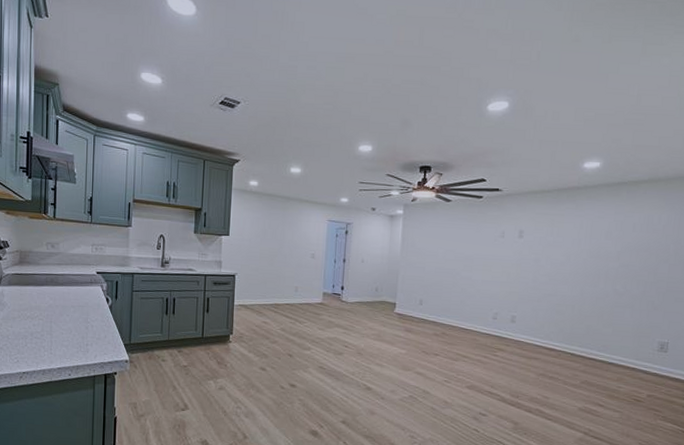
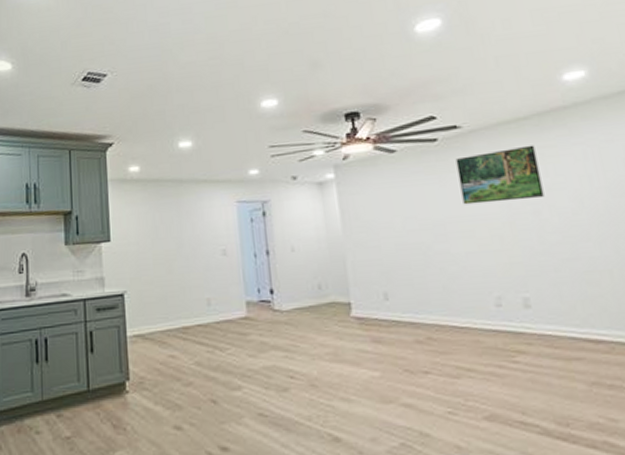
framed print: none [489,211,549,250] -> present [455,145,545,205]

